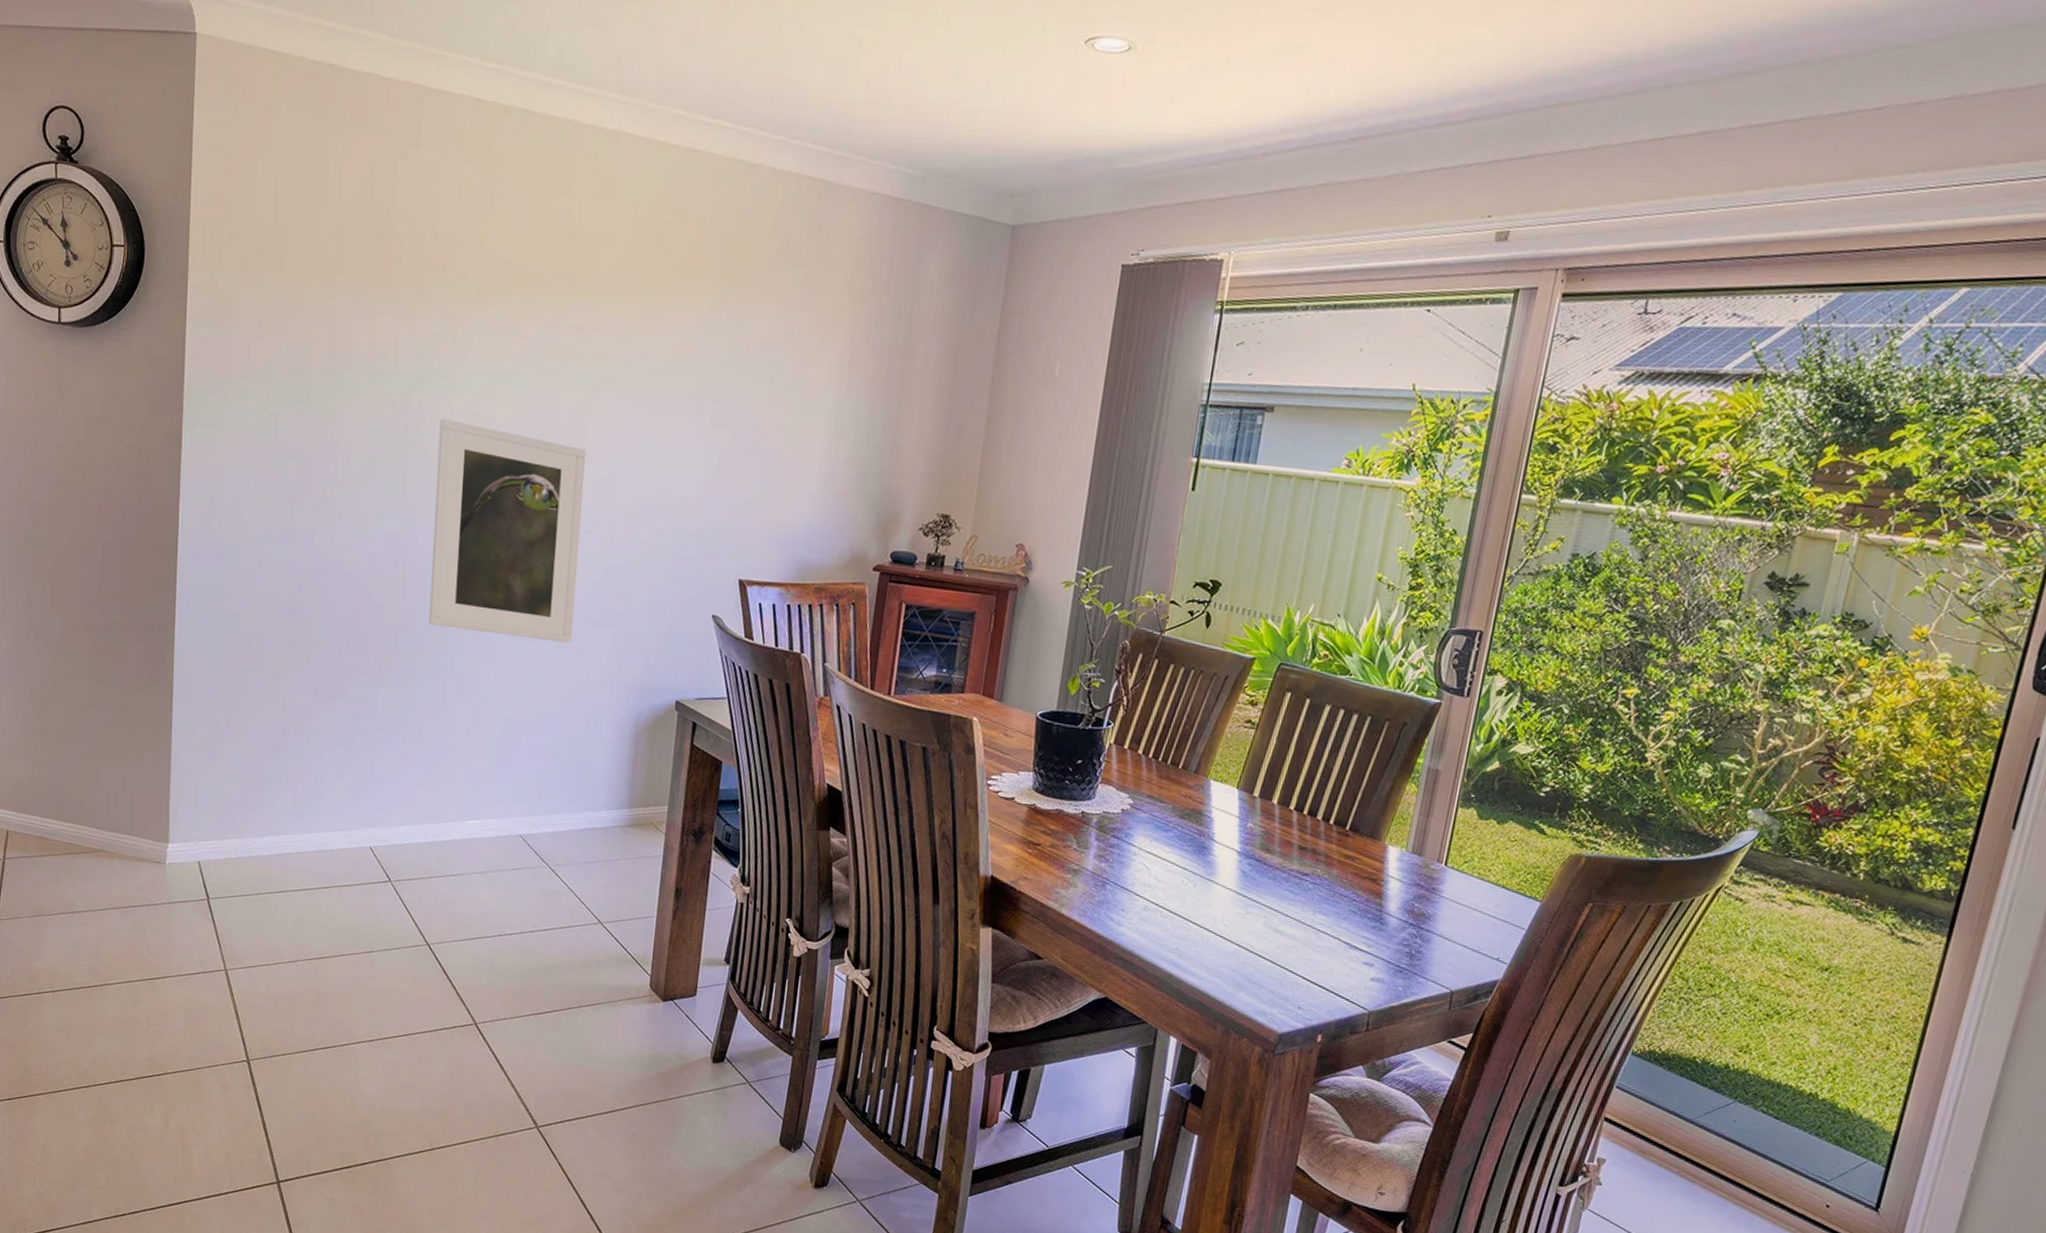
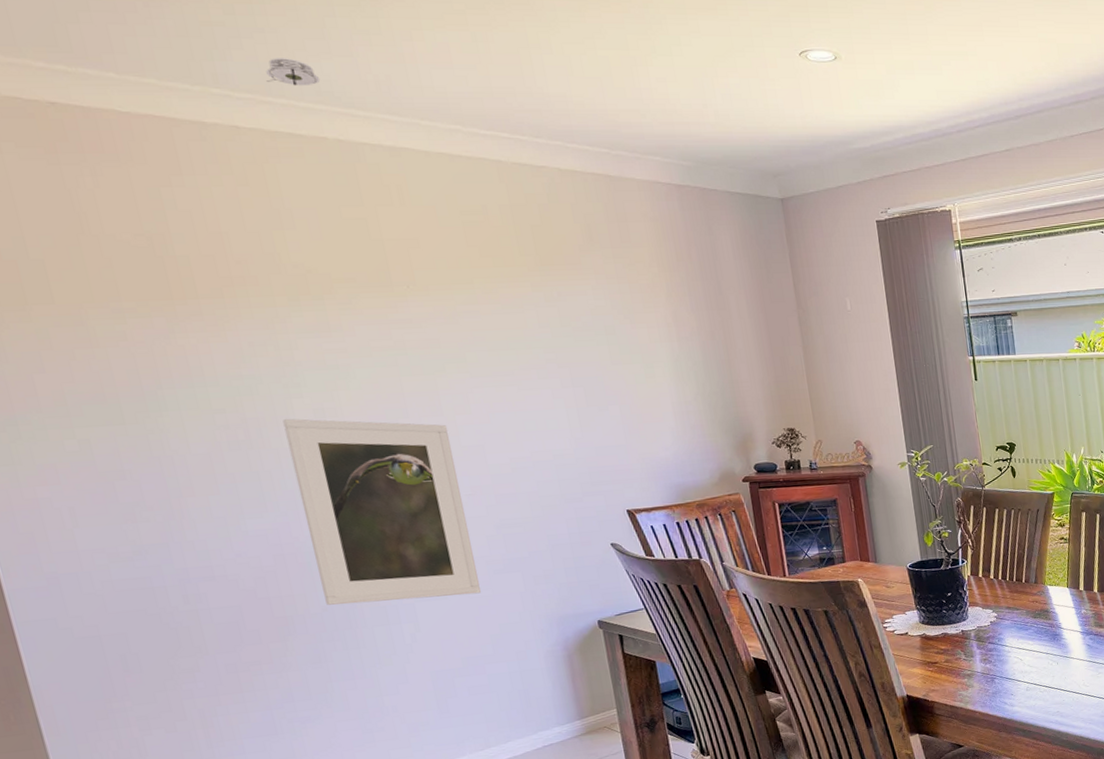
smoke detector: none [517,25,566,58] -> present [266,58,321,86]

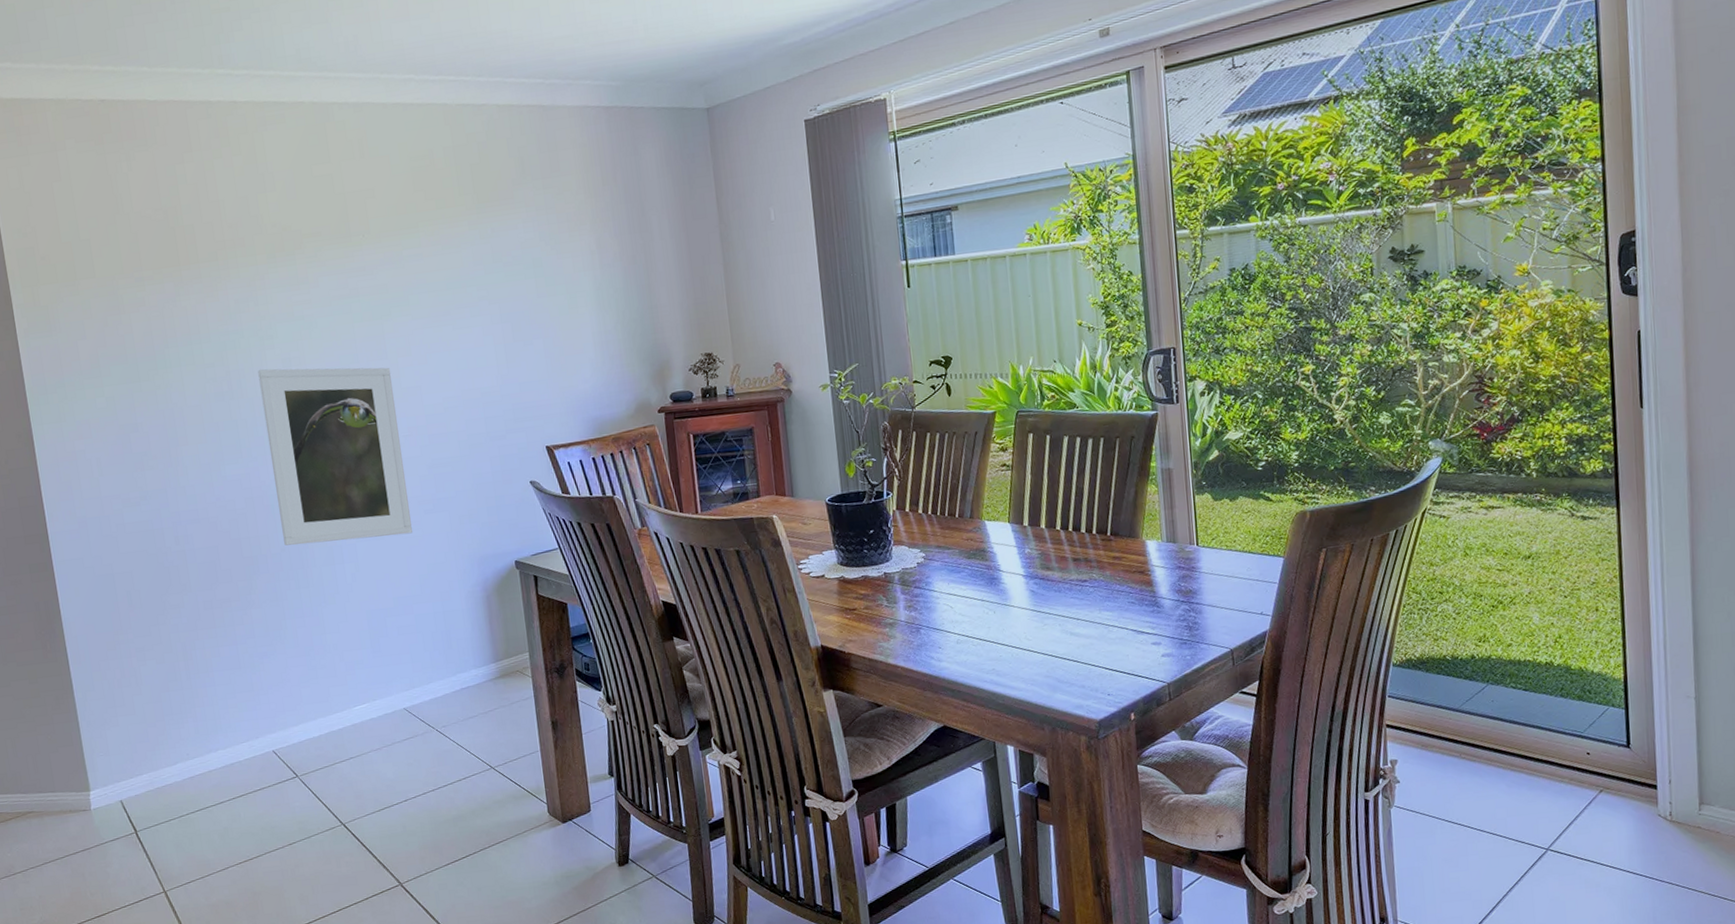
smoke detector: present [266,58,321,86] -> none [259,32,301,58]

